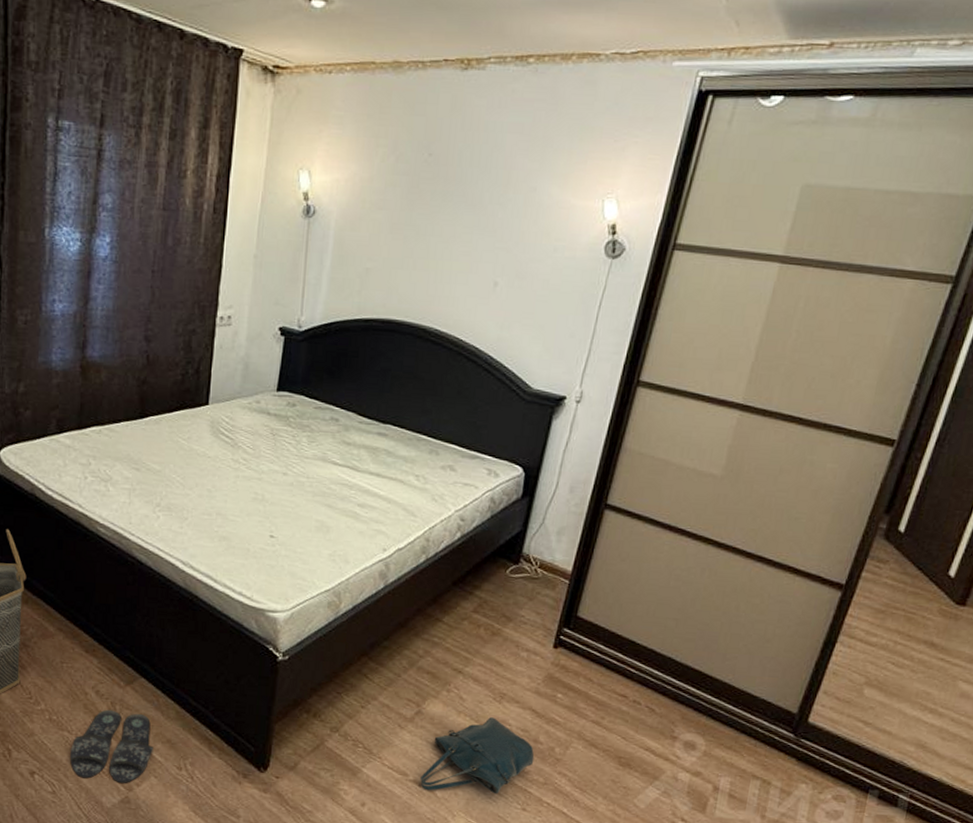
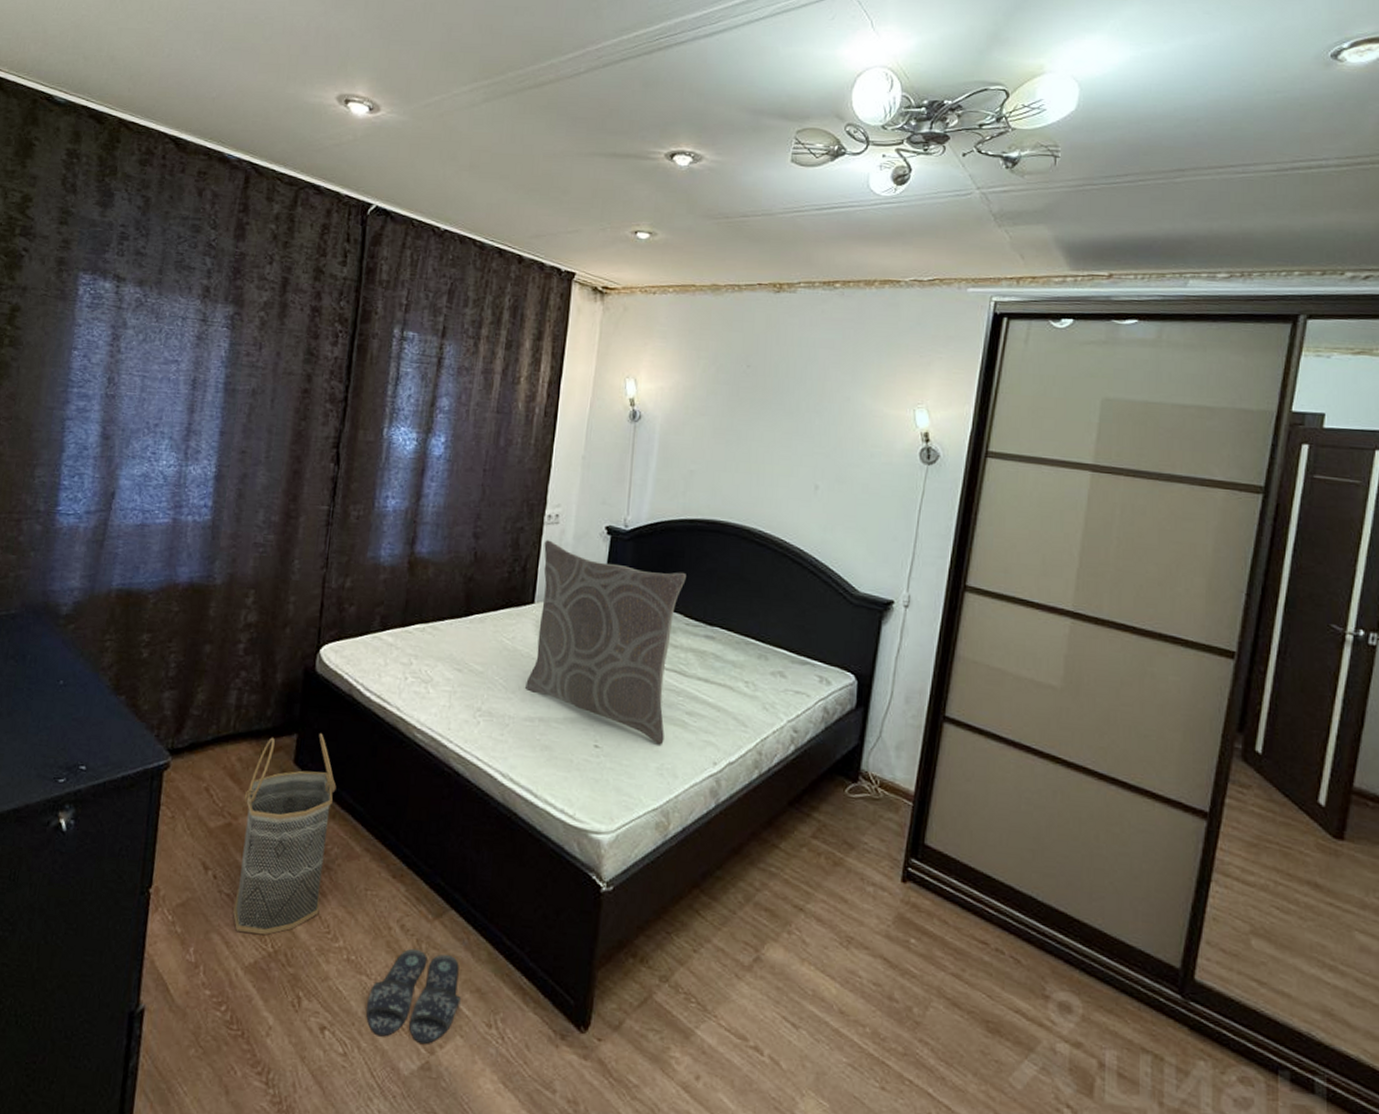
pillow: none [202,342,360,534] -> present [525,540,686,745]
tote bag: present [420,717,535,795] -> none [762,966,890,1068]

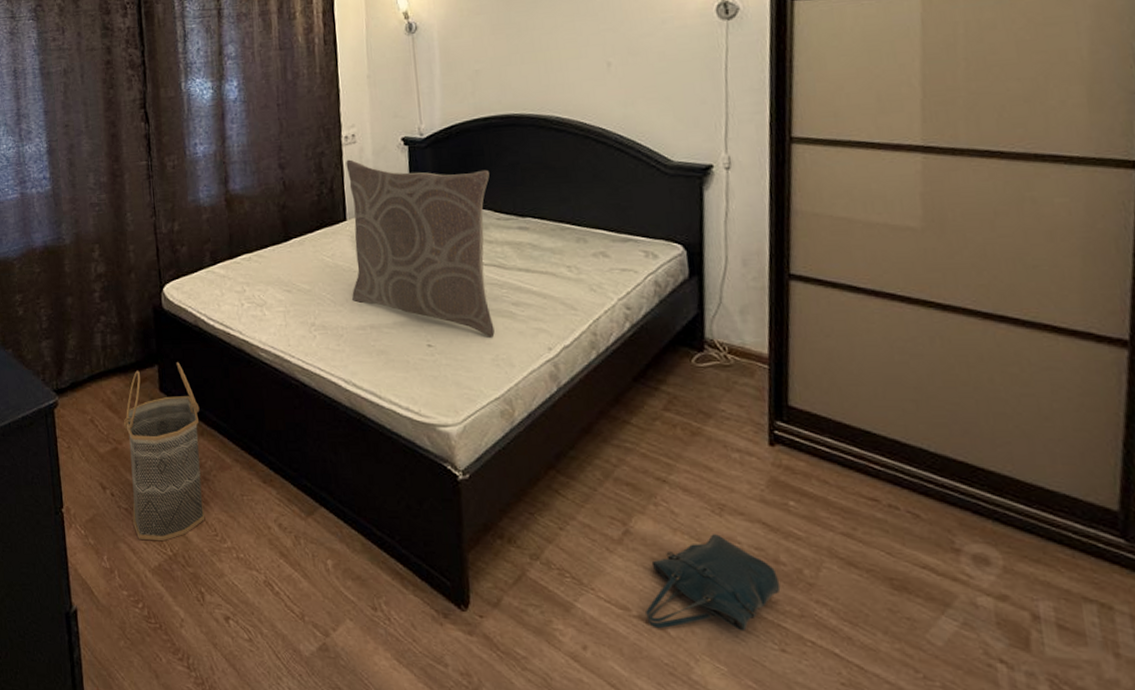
slippers: present [366,948,461,1045] -> none [261,544,344,629]
tote bag: none [762,966,890,1068] -> present [646,534,781,632]

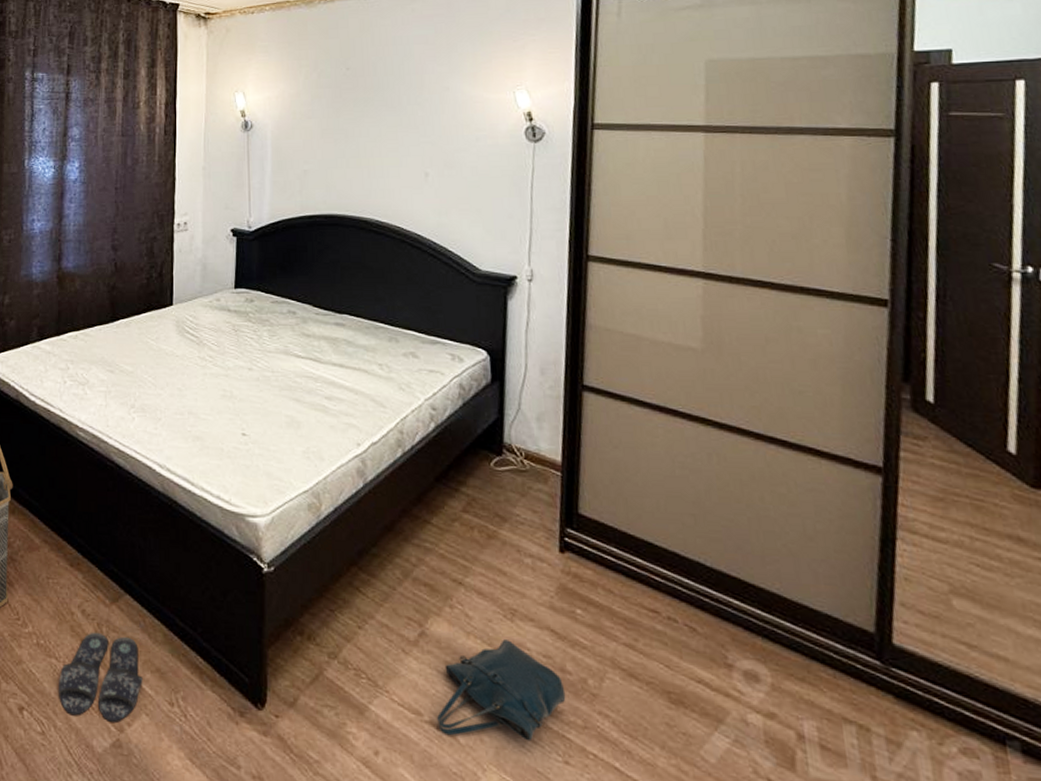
slippers: none [261,544,344,629] -> present [59,632,143,723]
pillow: present [346,159,495,338] -> none [173,246,311,430]

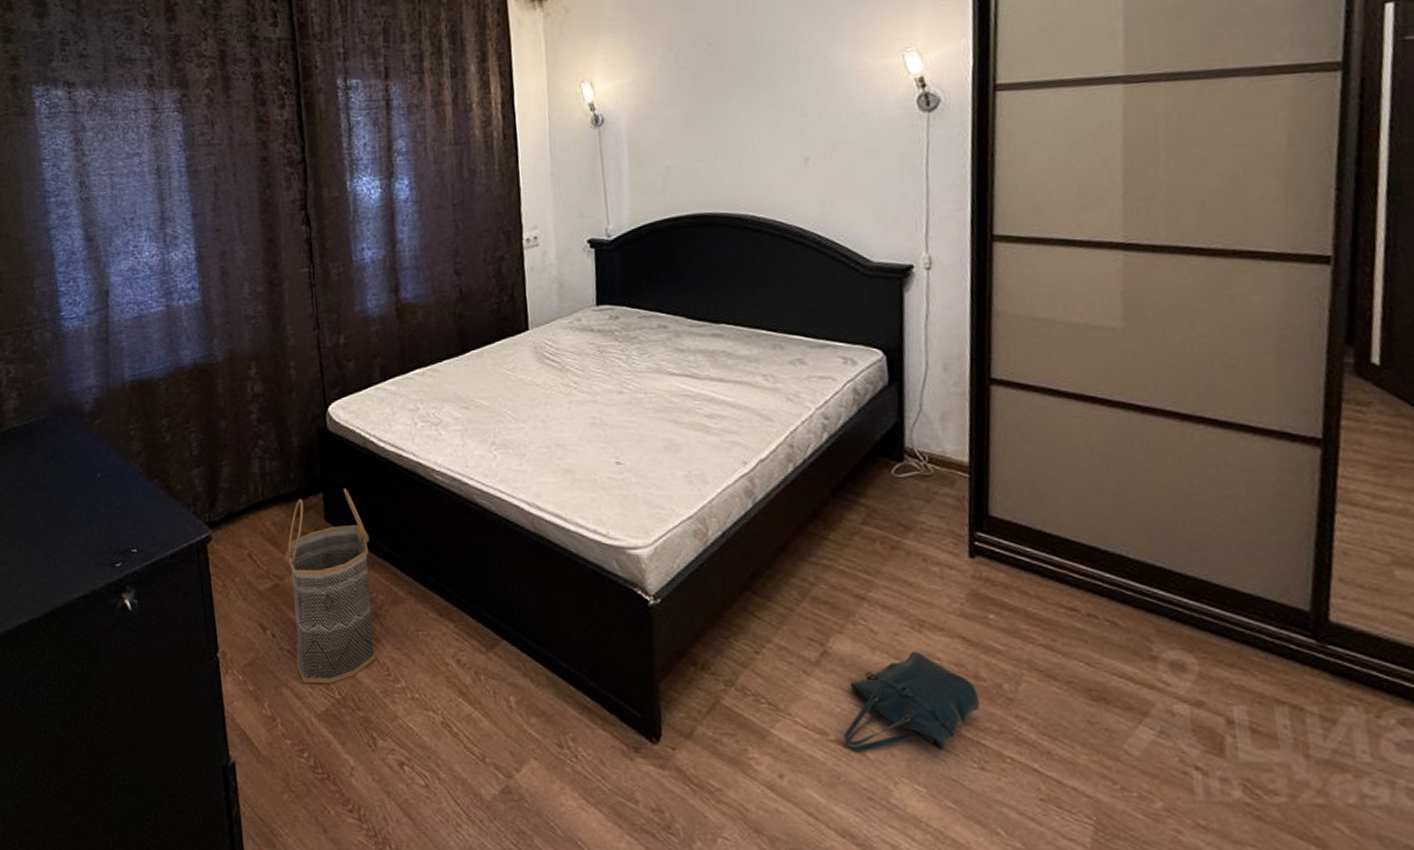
slippers: present [59,632,143,723] -> none [438,681,528,770]

